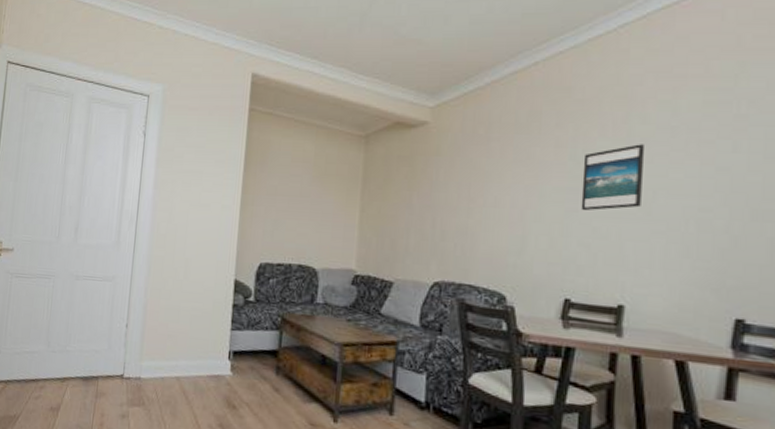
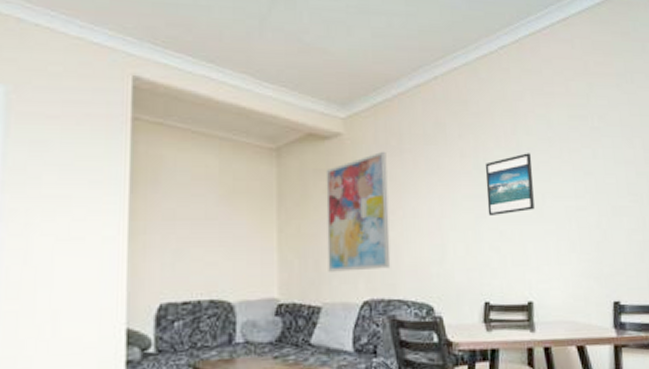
wall art: none [403,139,472,254] -> present [326,151,391,272]

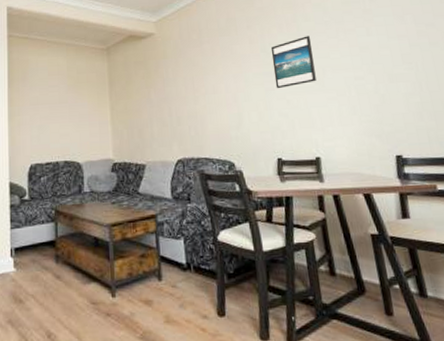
wall art: present [326,151,391,272] -> none [143,44,198,138]

